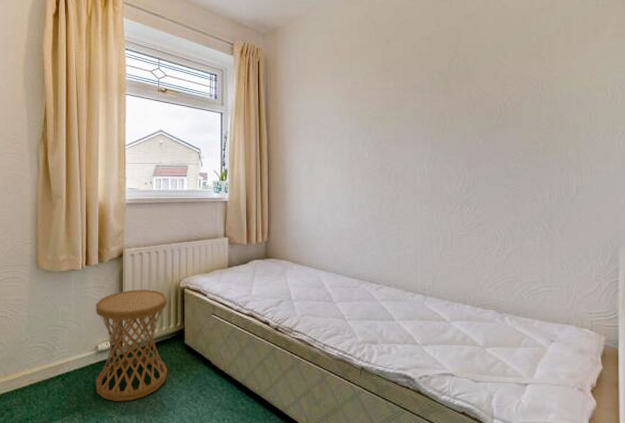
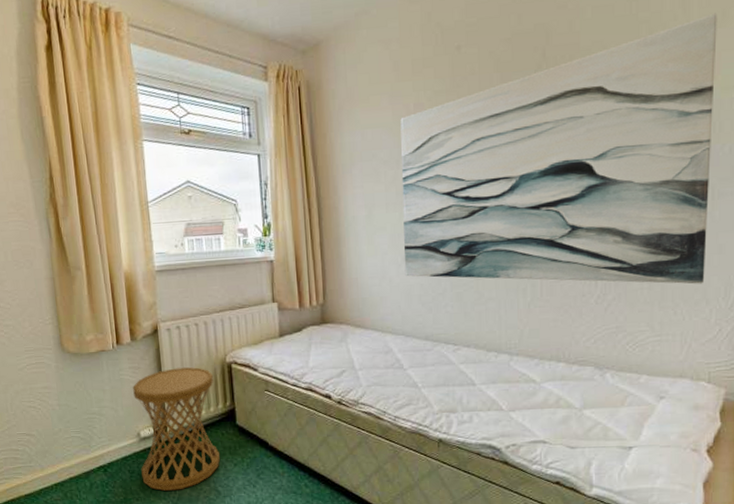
wall art: none [337,30,591,245] -> present [400,12,718,284]

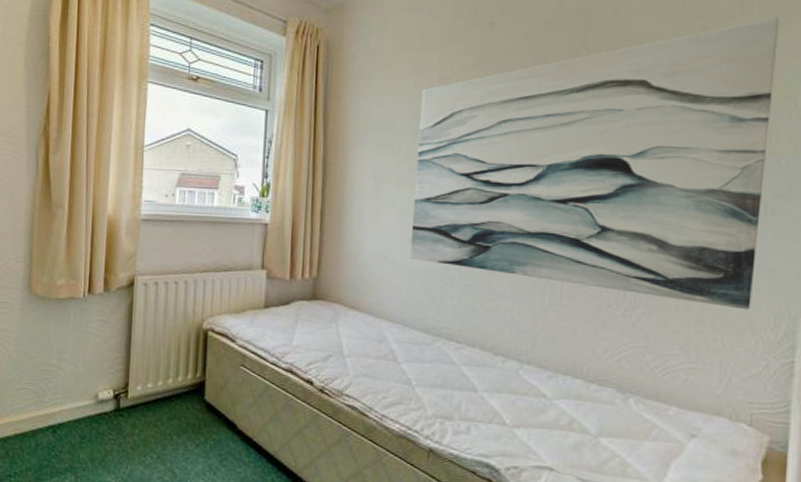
side table: present [133,367,220,491] -> none [93,327,187,466]

